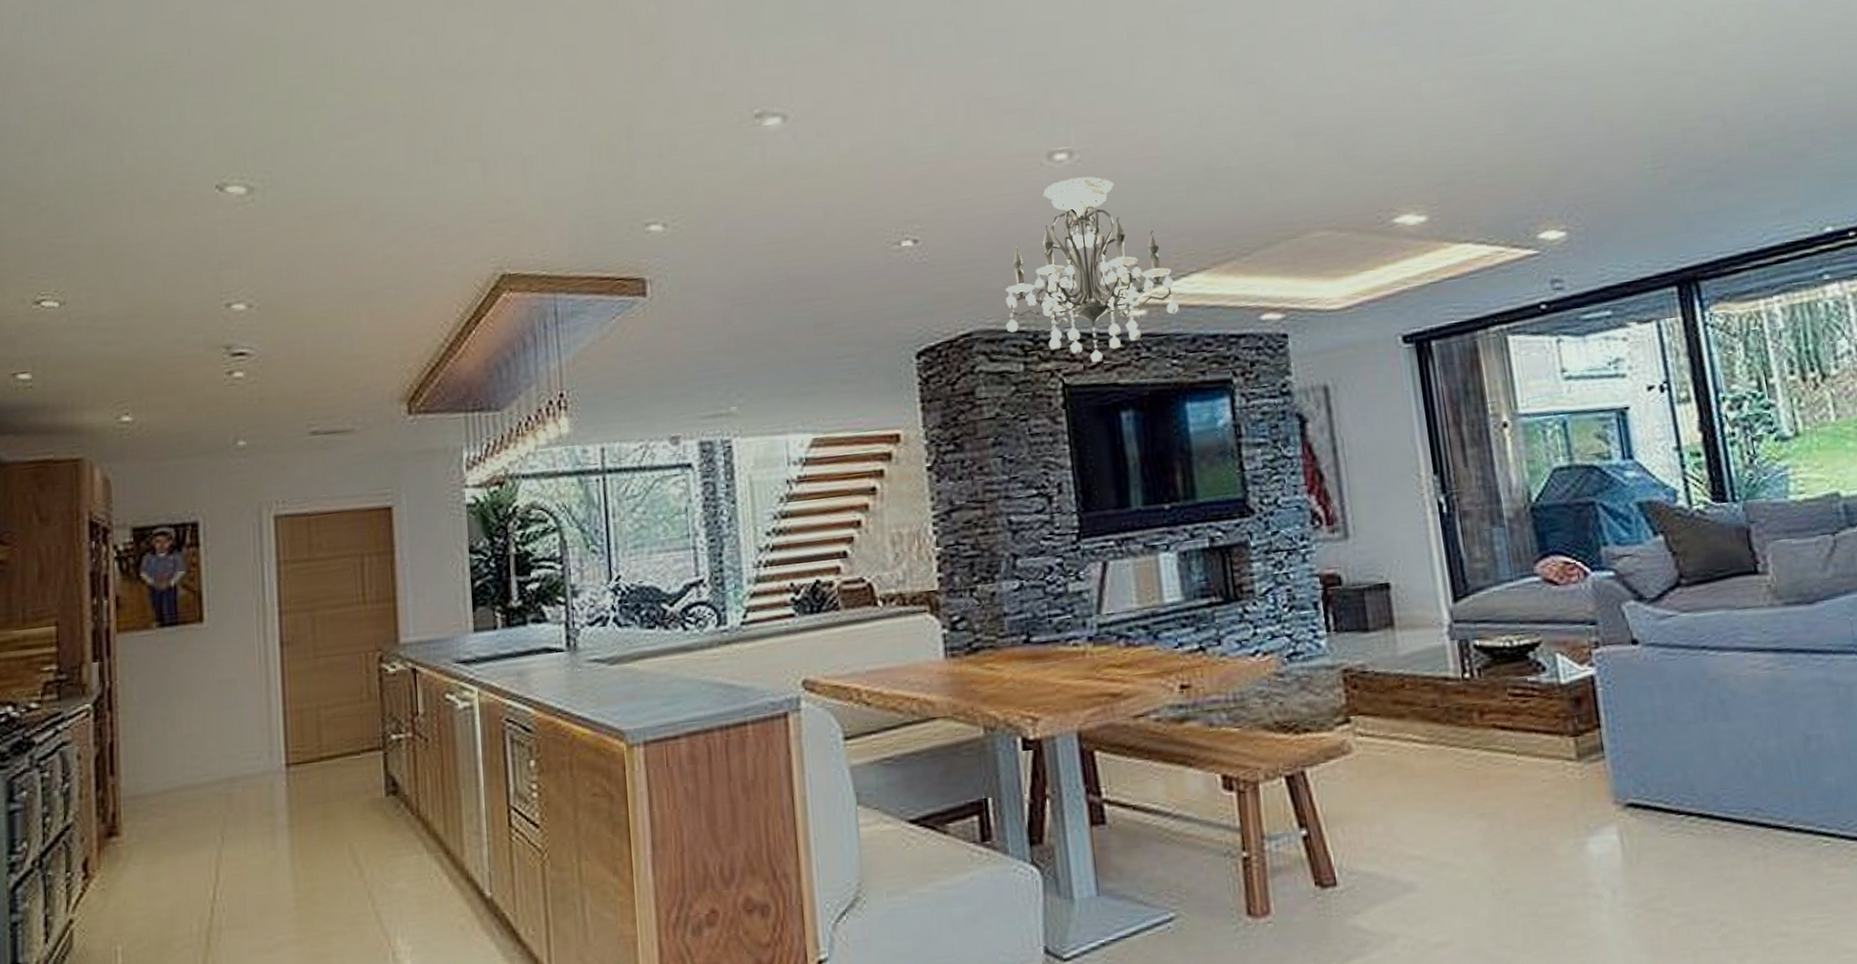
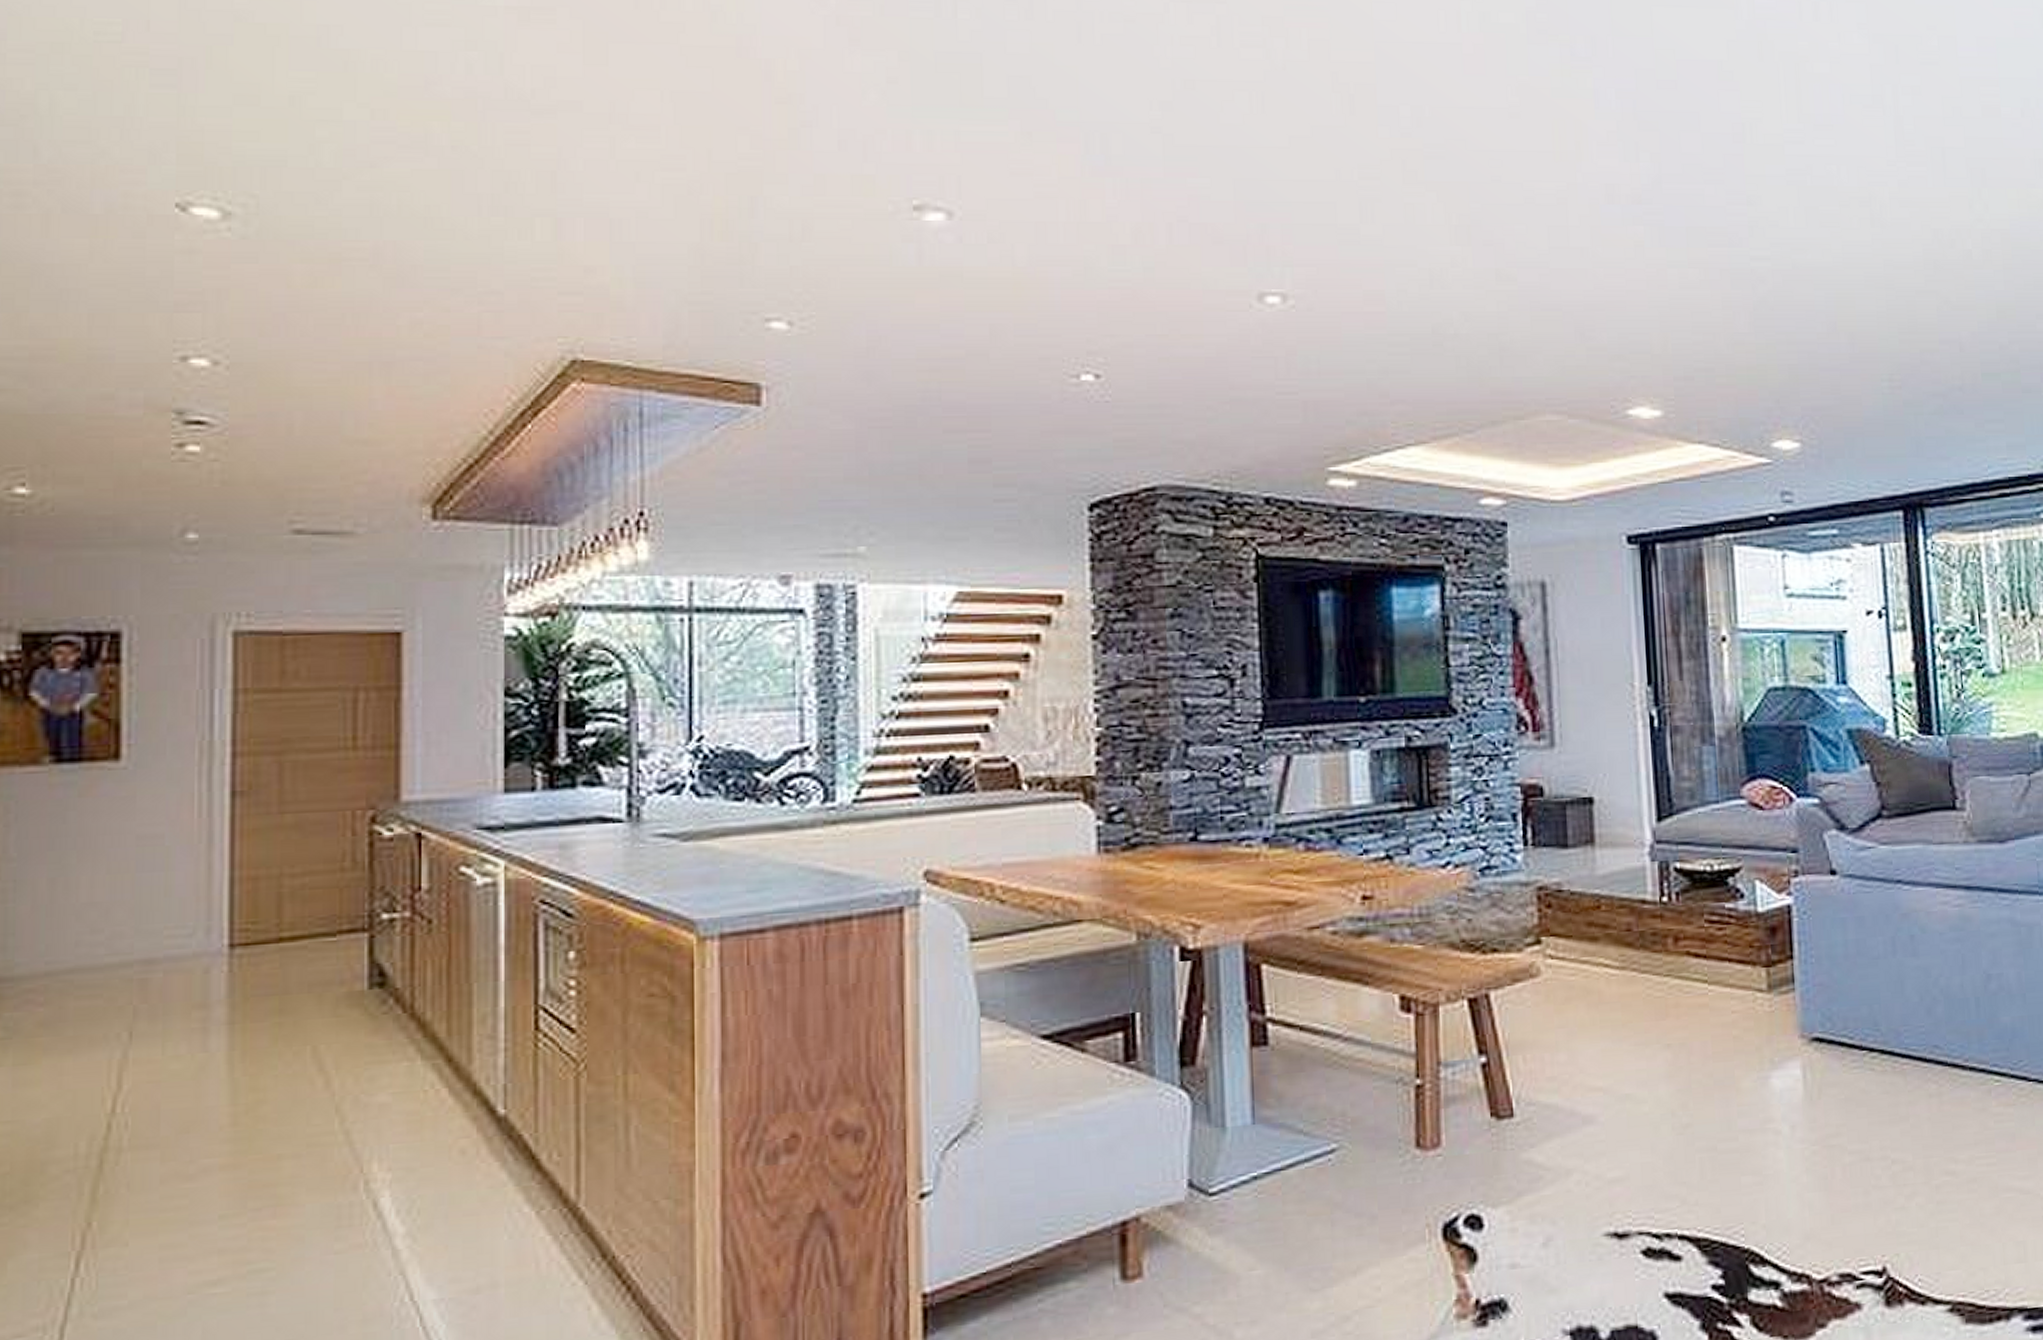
chandelier: present [1005,176,1179,363] -> none [1196,325,1392,535]

